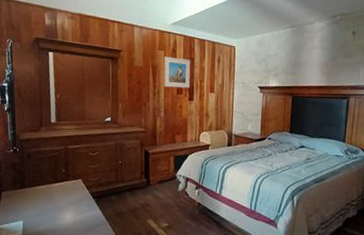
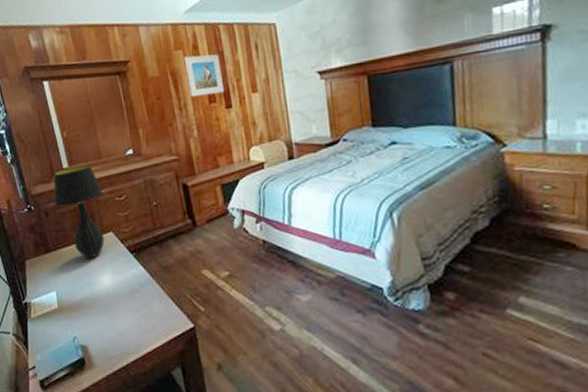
table lamp: none [37,122,80,199] -> present [53,165,105,259]

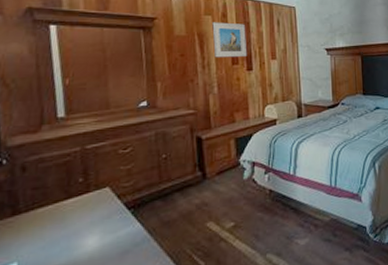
table lamp: present [53,165,105,259] -> none [37,115,104,220]

